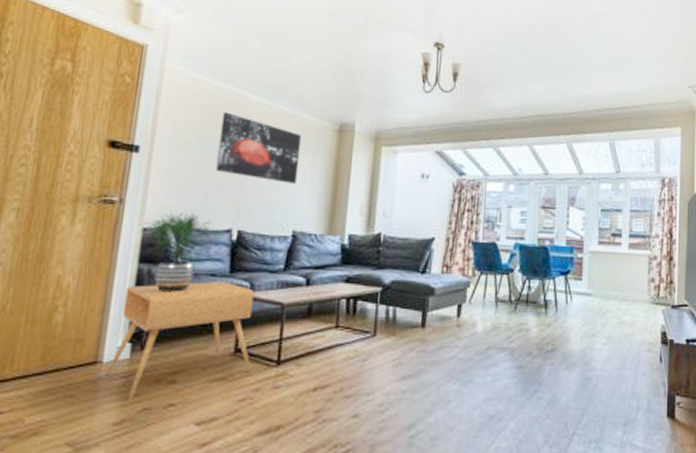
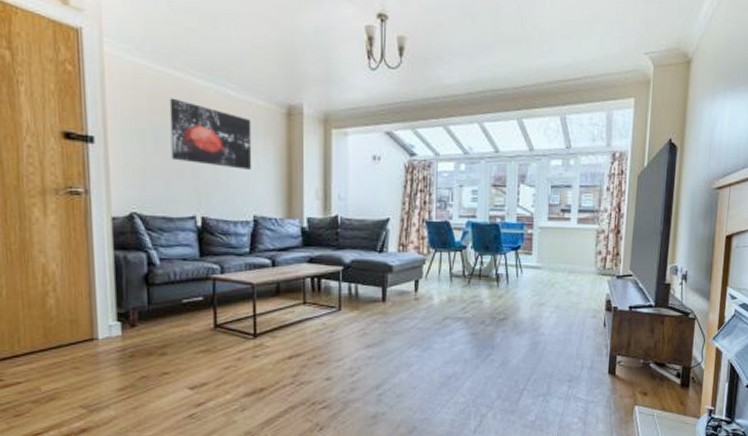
side table: present [105,281,254,400] -> none [102,264,231,370]
potted plant: present [141,212,212,292] -> none [110,201,177,276]

